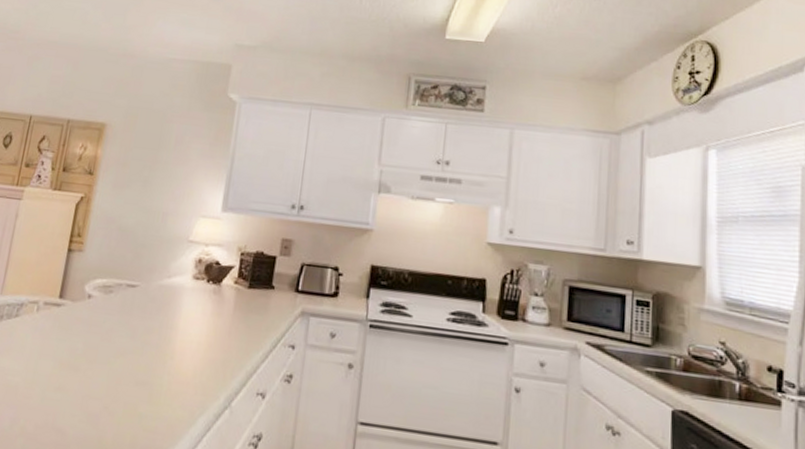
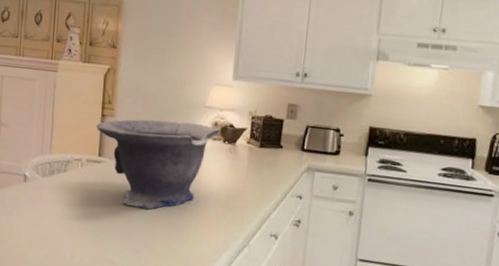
decorative bowl: none [60,254,205,364] -> present [96,119,220,210]

